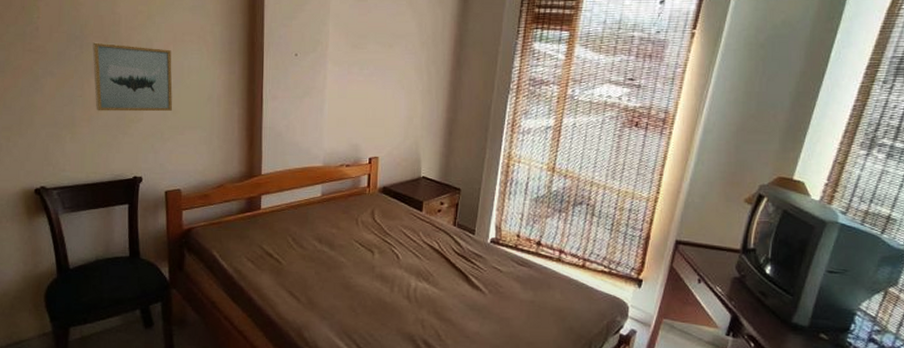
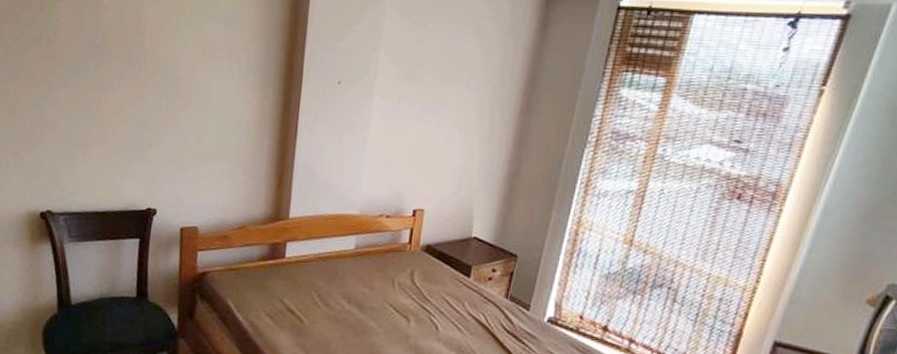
wall art: present [92,42,173,112] -> none [112,52,200,137]

